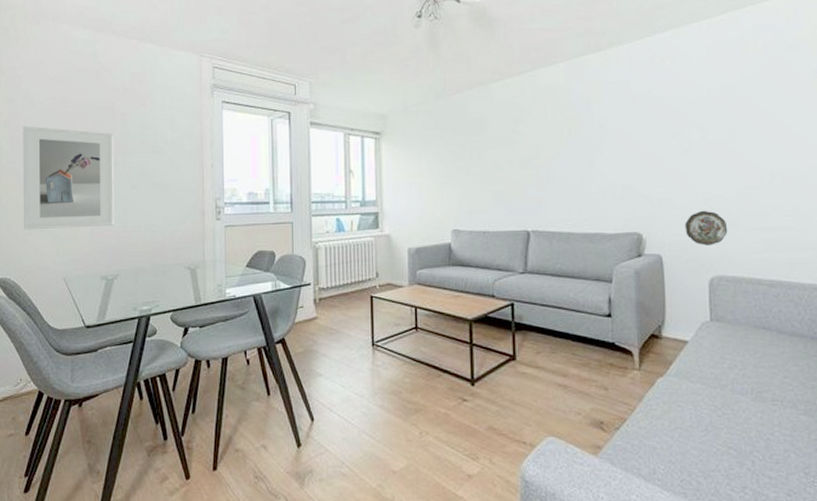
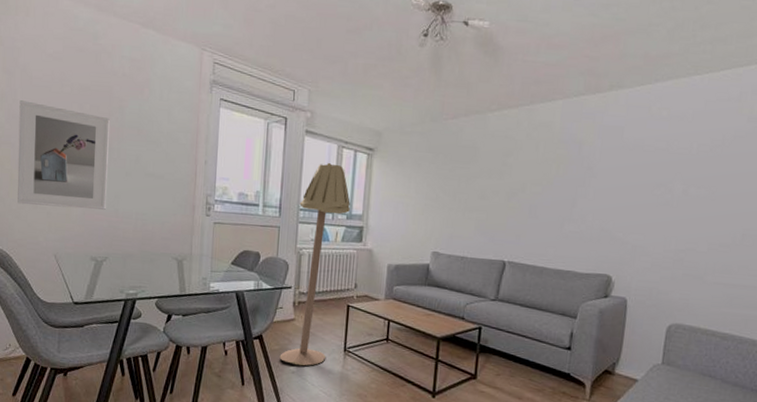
floor lamp: none [305,152,364,367] -> present [279,163,351,366]
decorative plate: present [685,210,728,246] -> none [653,260,694,295]

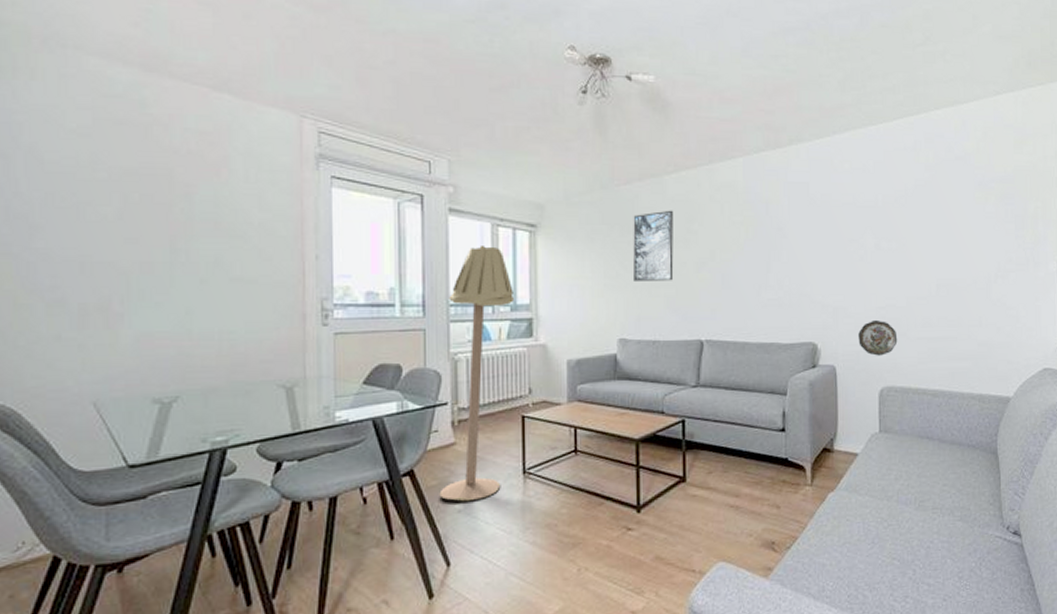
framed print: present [17,100,110,210] -> none [25,193,172,338]
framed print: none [451,144,492,207] -> present [633,210,674,283]
decorative plate: none [653,260,694,295] -> present [858,319,898,356]

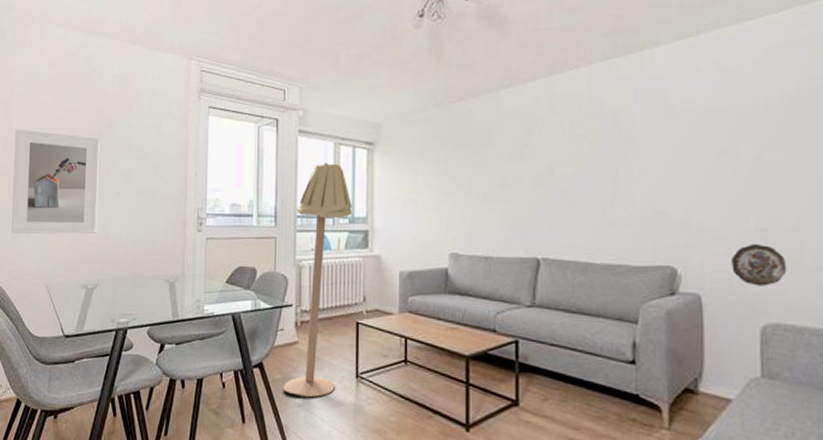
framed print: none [25,193,172,338] -> present [11,129,100,235]
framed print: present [633,210,674,283] -> none [467,124,508,198]

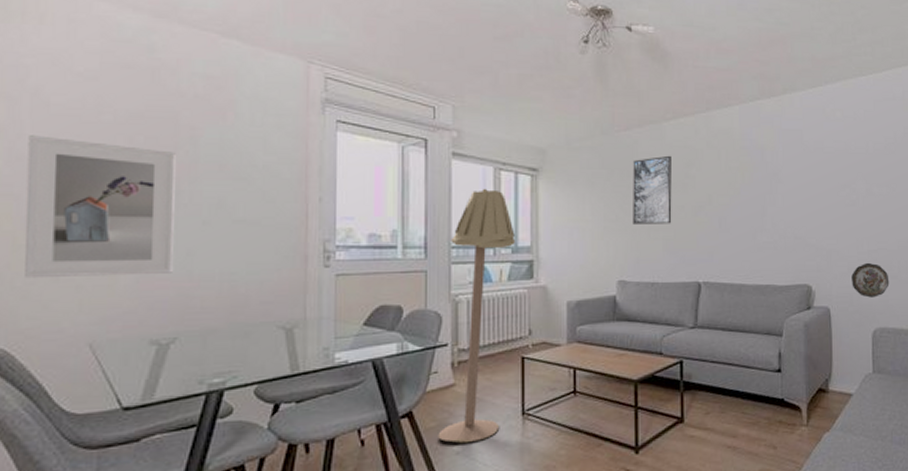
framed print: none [467,124,508,198] -> present [633,155,672,226]

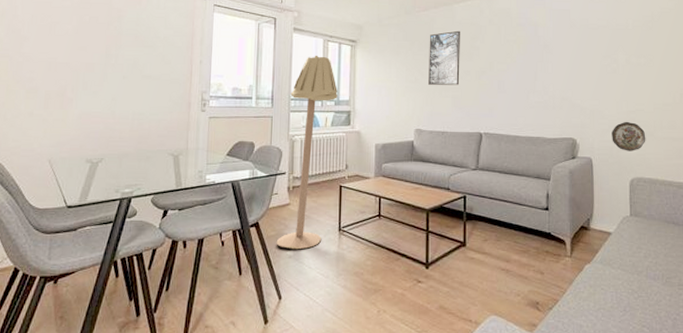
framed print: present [24,135,176,279] -> none [13,16,108,114]

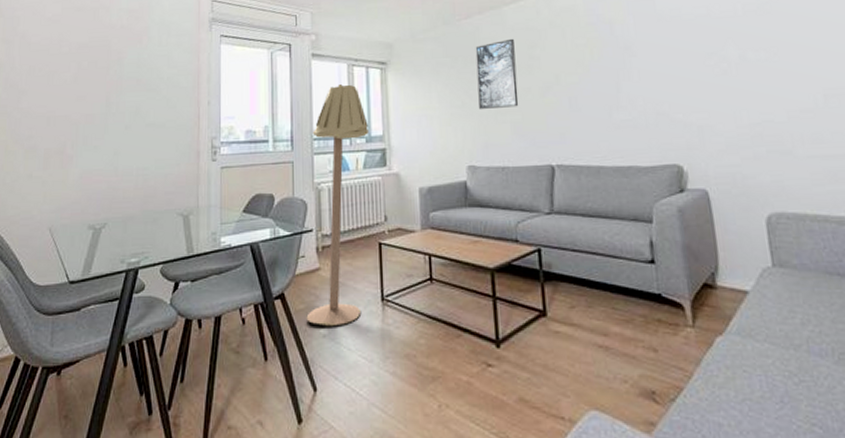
decorative plate: present [612,121,646,151] -> none [731,137,782,178]

